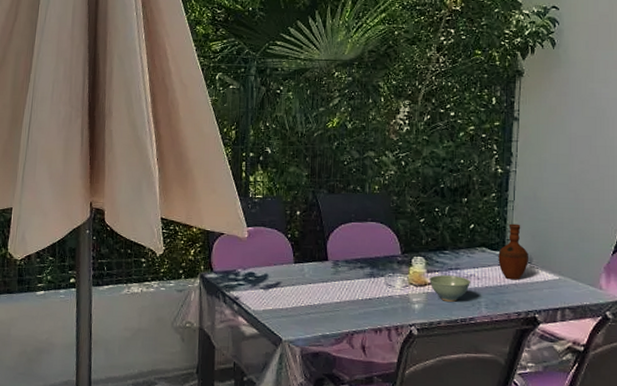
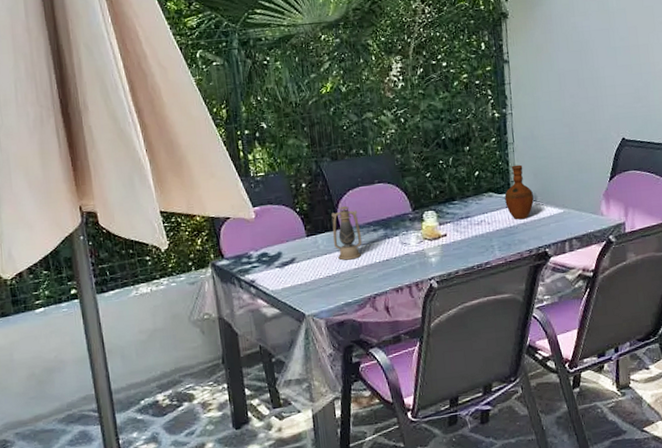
lantern: none [319,235,348,293] -> present [331,202,362,261]
bowl: present [429,275,470,303] -> none [442,224,482,251]

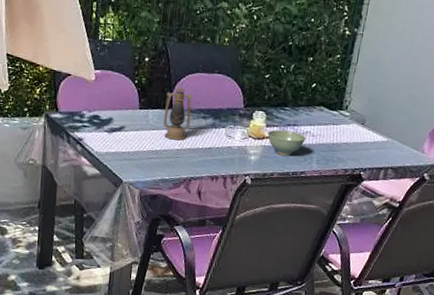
bowl: none [442,224,482,251] -> present [267,129,306,157]
pitcher: present [504,164,534,220] -> none [334,85,363,140]

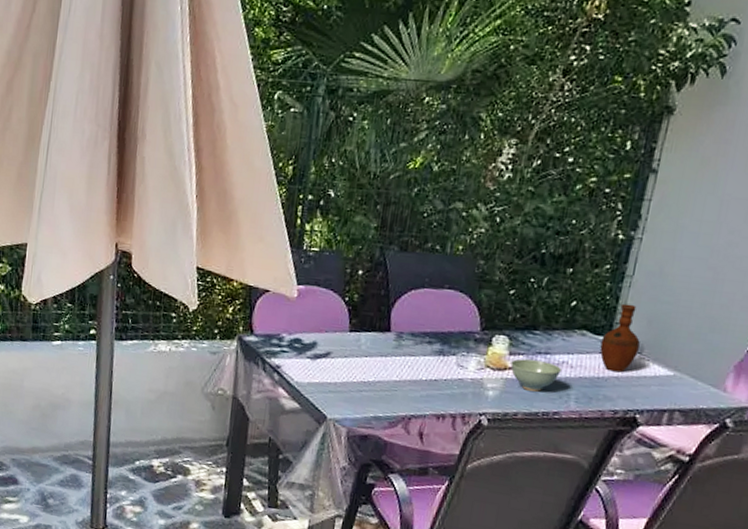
lantern: present [162,84,193,141] -> none [377,301,416,370]
pitcher: none [334,85,363,140] -> present [599,303,640,373]

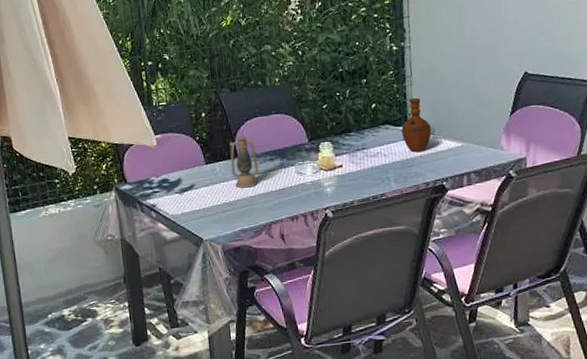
lantern: none [377,301,416,370] -> present [229,131,259,188]
bowl: present [510,358,561,393] -> none [338,155,378,182]

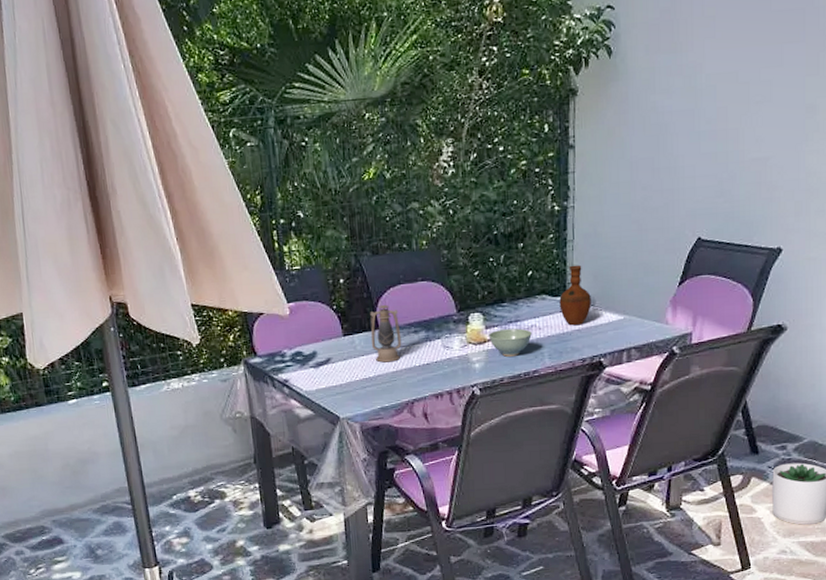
bowl: none [338,155,378,182] -> present [488,328,532,358]

